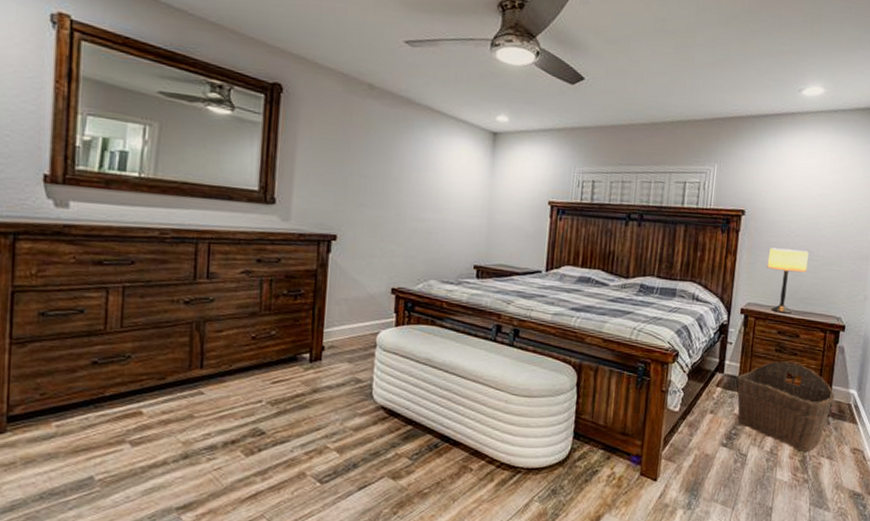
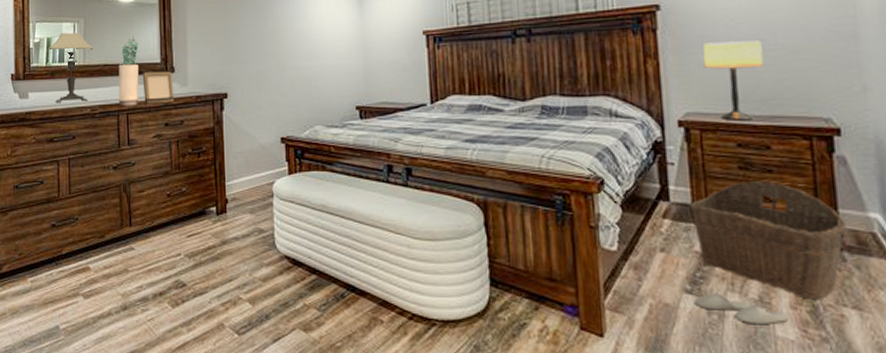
table lamp: none [101,135,170,224] -> present [47,32,94,104]
vase: none [198,154,233,236] -> present [118,35,139,107]
photo frame: none [233,198,272,238] -> present [142,71,175,104]
slippers: none [726,446,786,471] -> present [693,292,787,325]

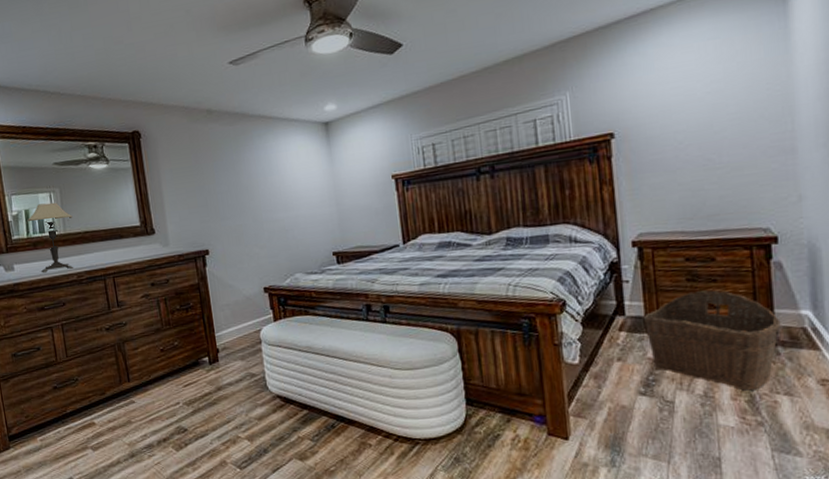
vase: present [118,35,139,107] -> none [99,201,123,271]
photo frame: present [142,71,175,104] -> none [123,233,158,267]
slippers: present [693,292,787,325] -> none [647,392,728,417]
table lamp: present [703,40,763,121] -> none [654,160,709,238]

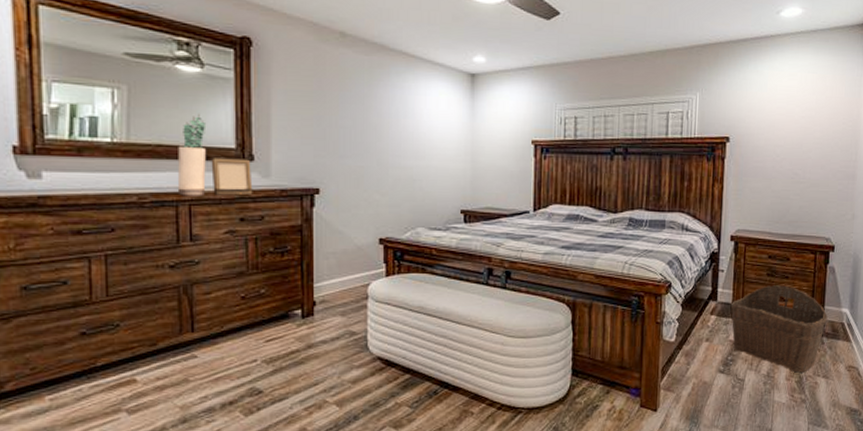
table lamp: present [26,202,74,273] -> none [70,100,142,189]
vase: none [99,201,123,271] -> present [177,113,207,196]
photo frame: none [123,233,158,267] -> present [211,158,253,196]

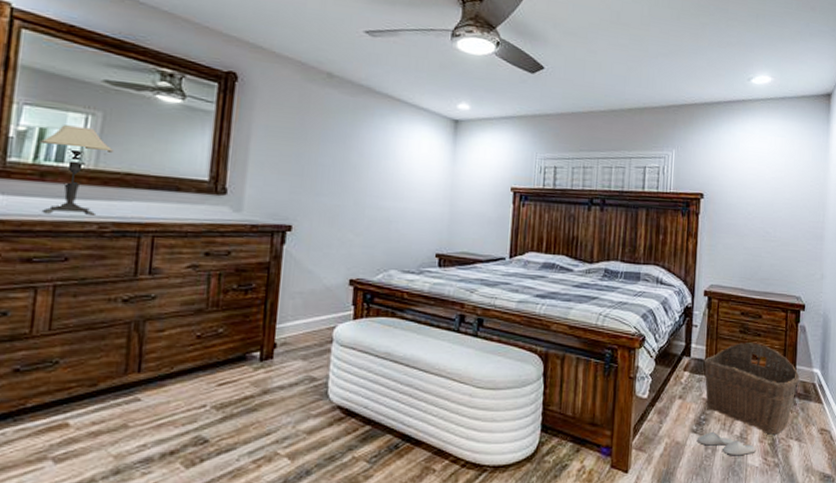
table lamp: none [70,100,142,189] -> present [36,125,114,217]
vase: present [177,113,207,196] -> none [141,143,182,228]
photo frame: present [211,158,253,196] -> none [179,189,223,230]
slippers: none [724,371,783,394] -> present [696,431,756,456]

